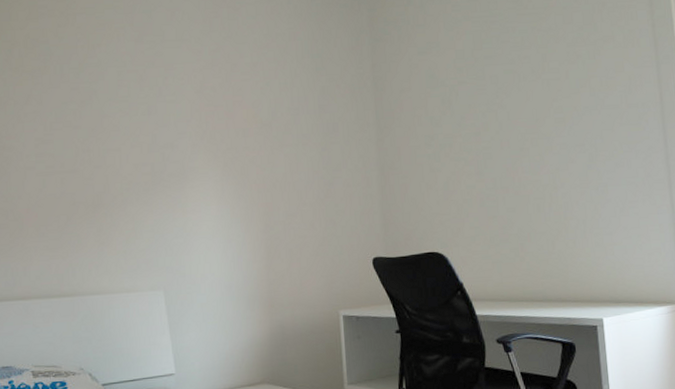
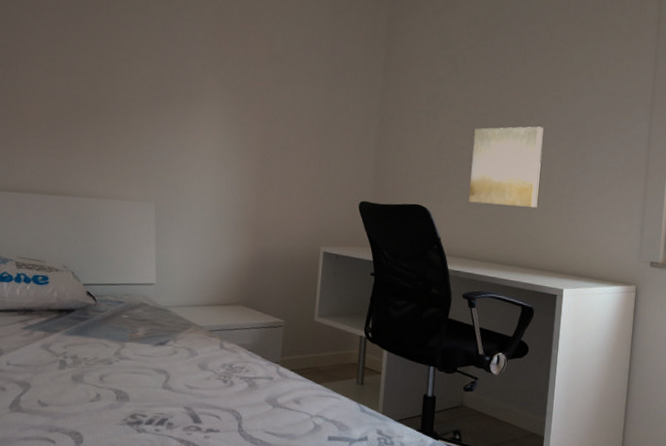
wall art: none [480,152,559,241] -> present [469,126,544,208]

